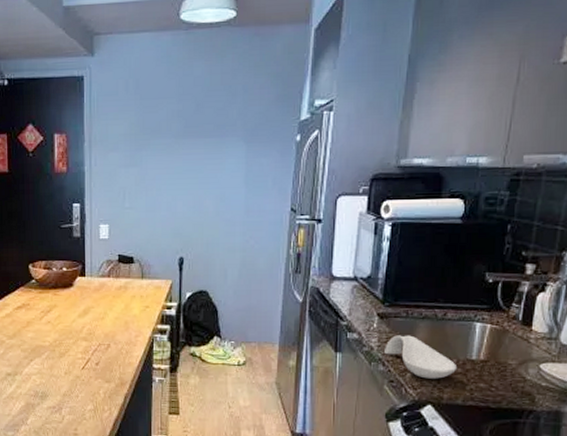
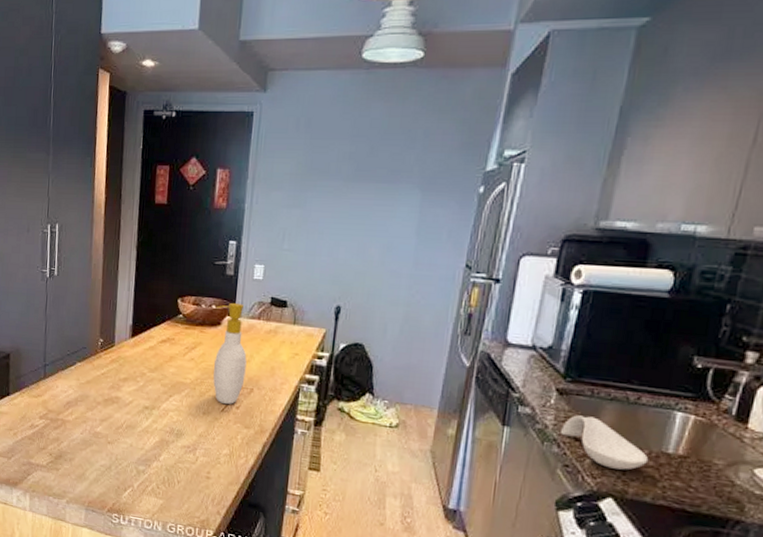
soap bottle: none [68,264,101,361] -> present [213,303,247,404]

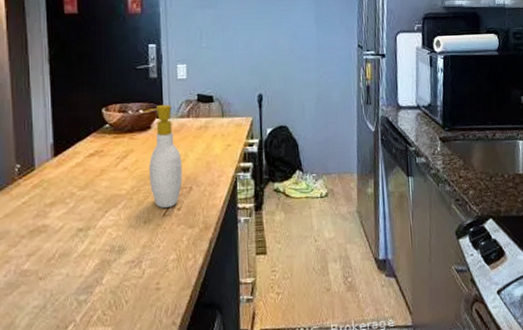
spoon rest: present [561,415,649,470] -> none [449,156,509,195]

